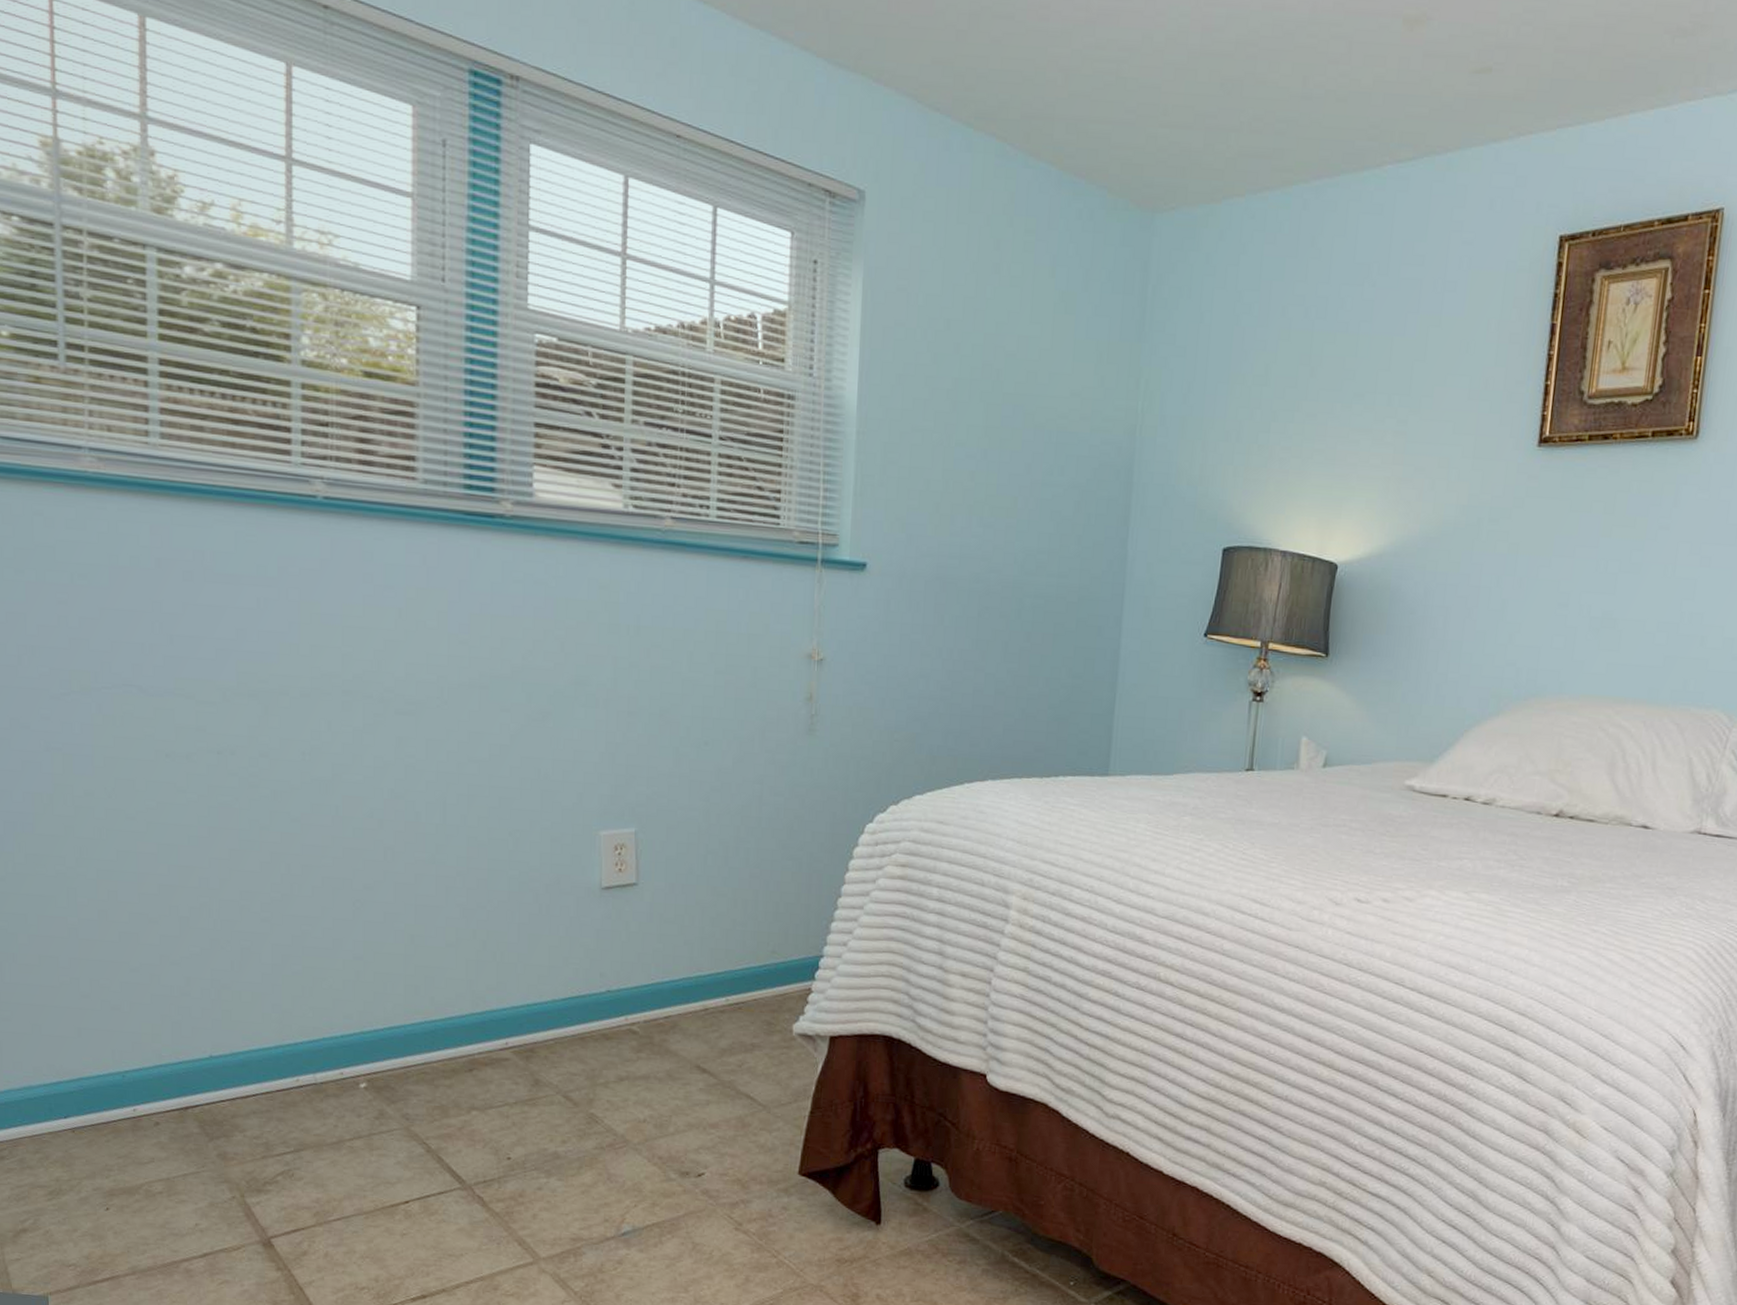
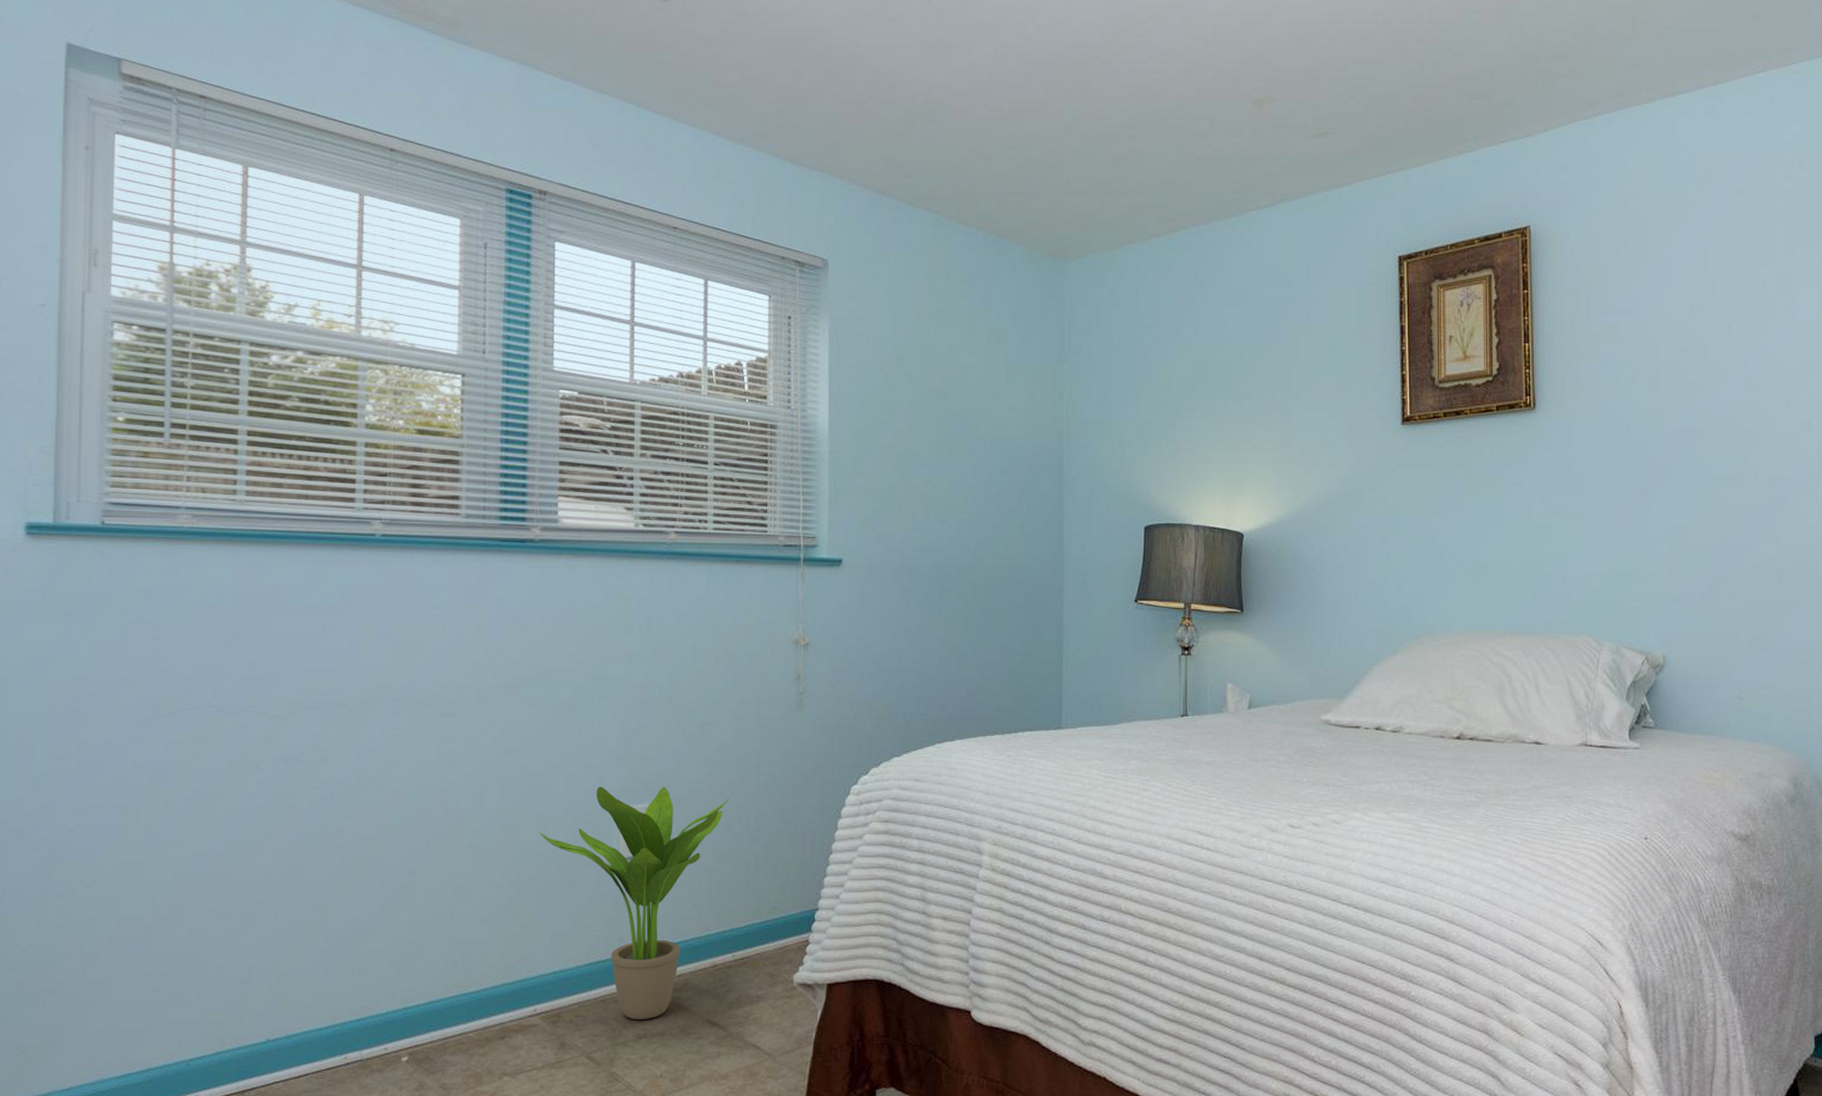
potted plant: none [511,805,727,1061] -> present [539,786,729,1020]

